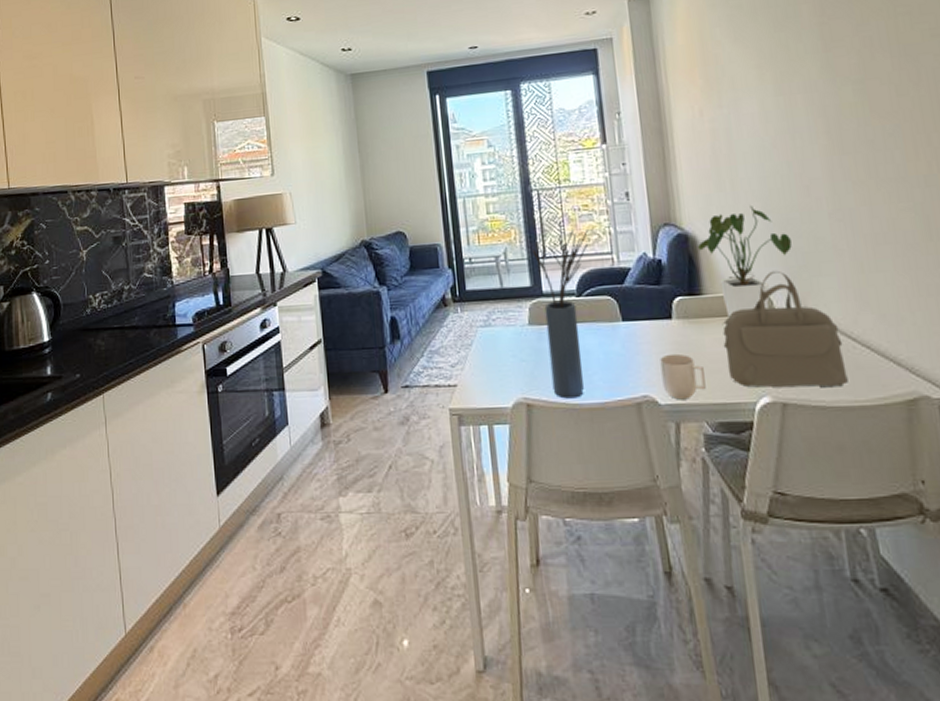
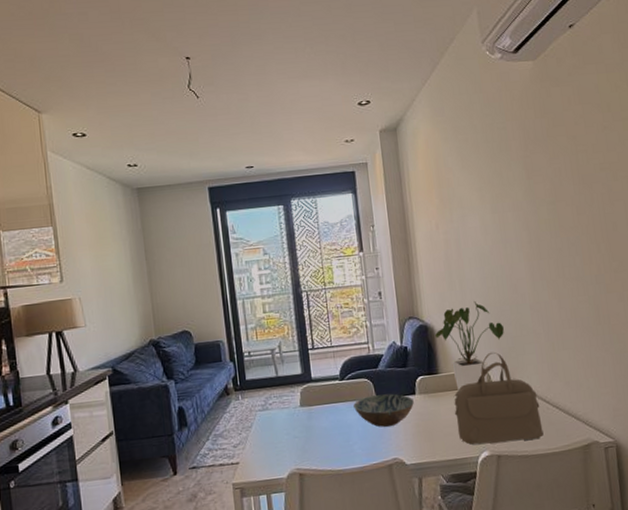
vase: present [532,219,589,399] -> none [302,316,350,467]
bowl: none [593,316,670,356] -> present [353,393,414,427]
mug: present [660,353,706,400] -> none [406,422,442,460]

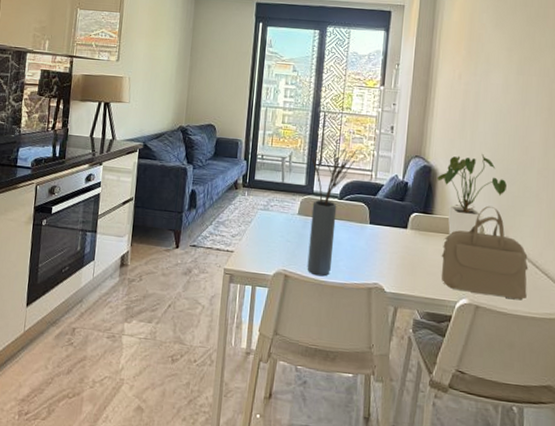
vase: none [302,316,350,467] -> present [307,138,358,277]
bowl: present [353,393,414,427] -> none [346,220,404,253]

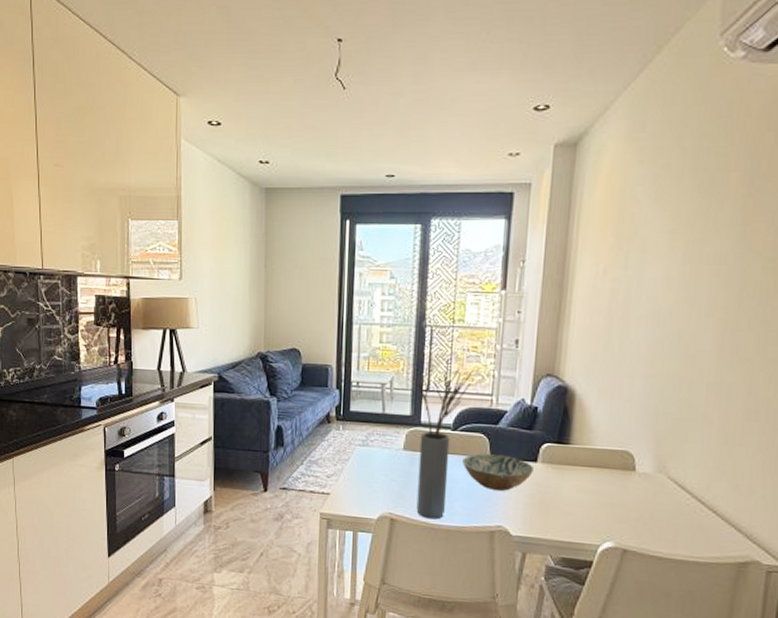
bowl: none [346,220,404,253] -> present [462,453,534,491]
house plant: present [436,154,507,235] -> none [574,368,665,468]
handbag: present [441,205,529,301] -> none [579,431,692,543]

